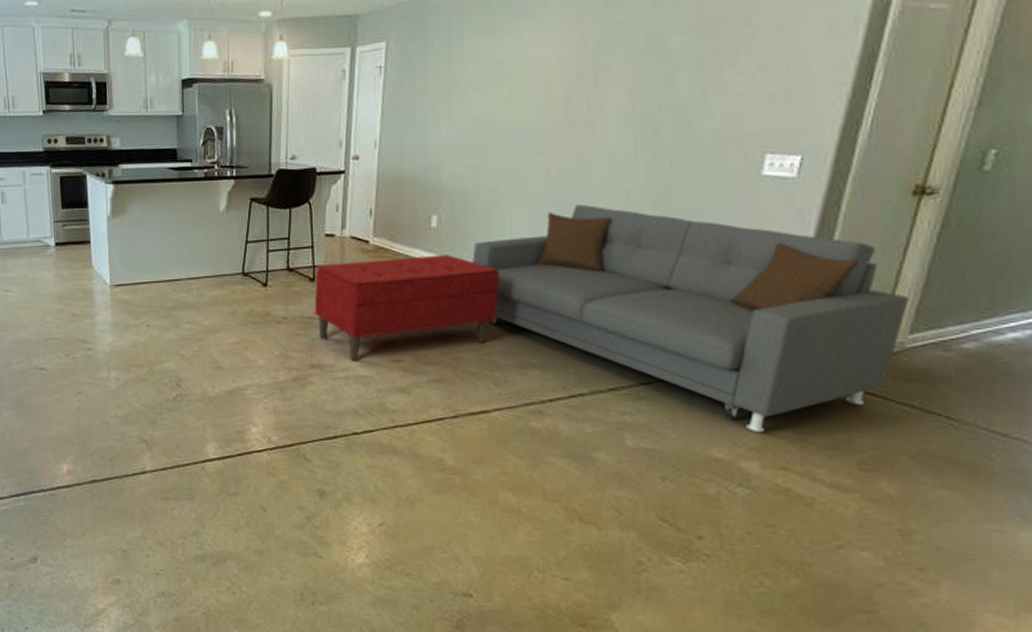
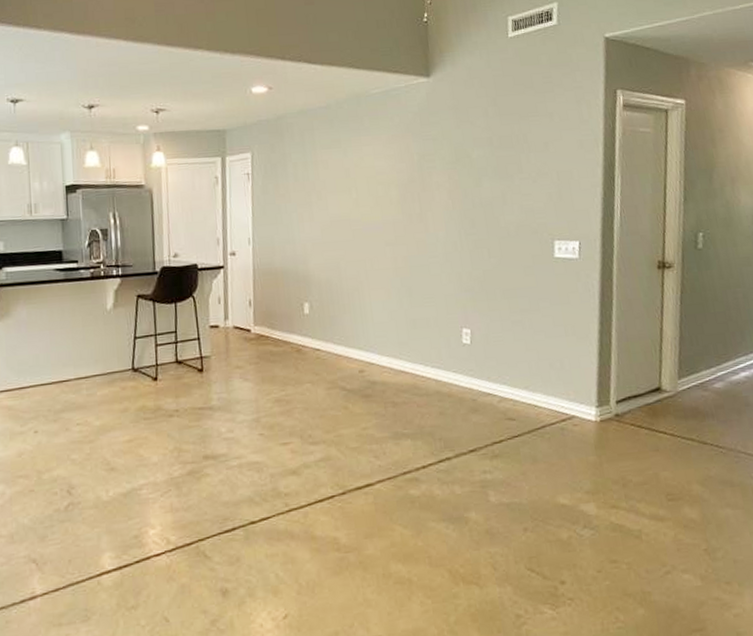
bench: present [314,255,500,361] -> none [203,338,369,448]
loveseat: present [472,204,909,433] -> none [342,287,673,477]

